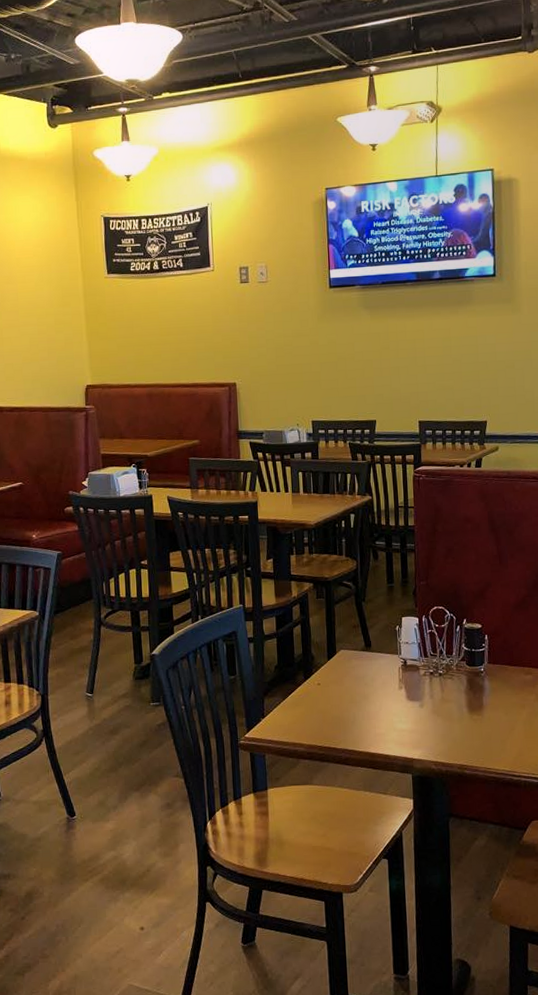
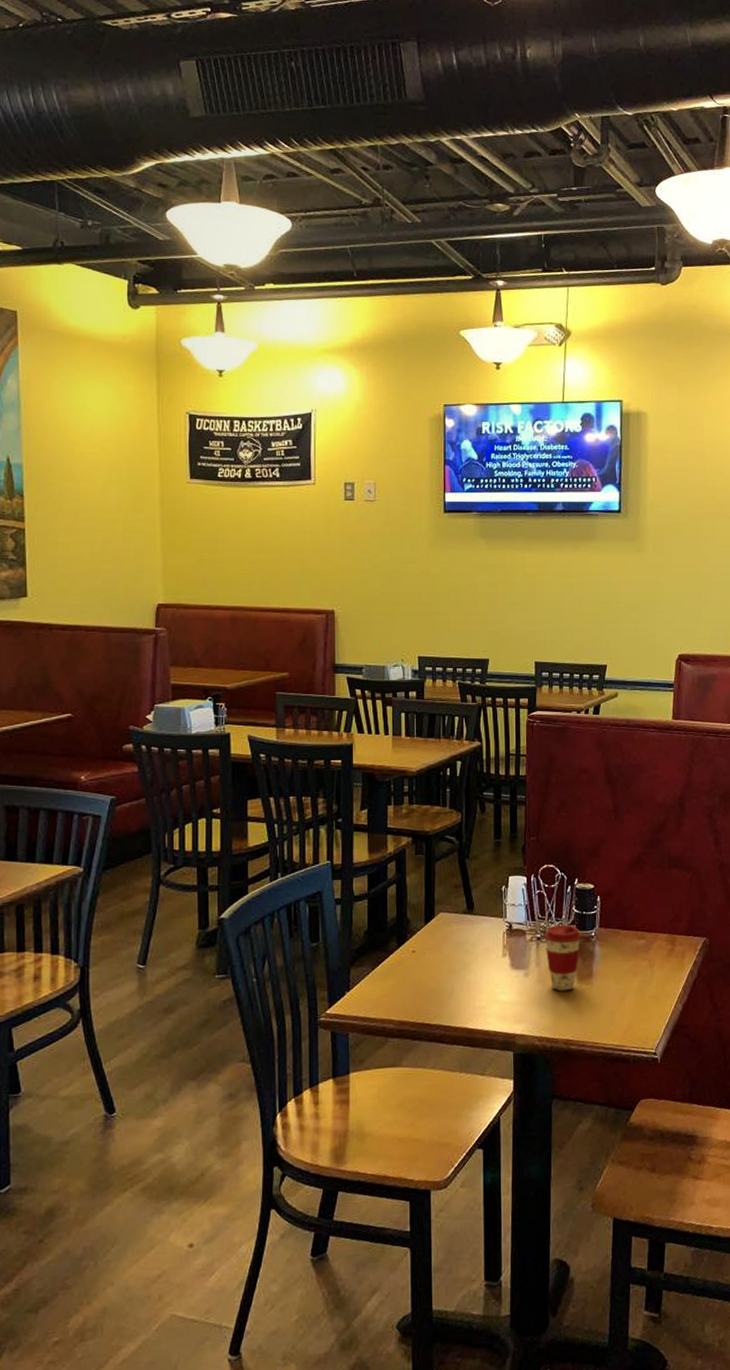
coffee cup: none [437,661,471,721] -> present [544,924,581,991]

